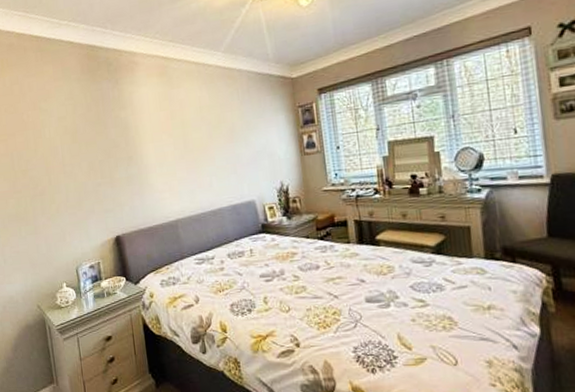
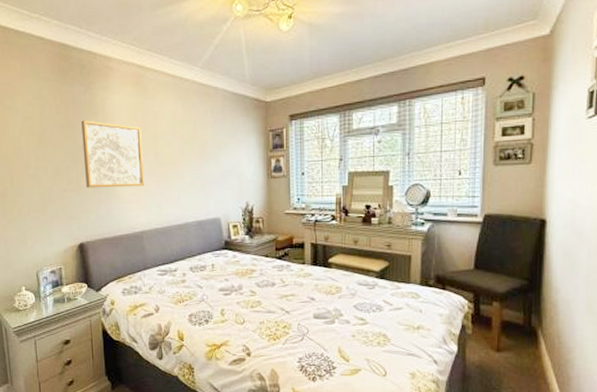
wall art: none [111,114,175,181] -> present [81,120,144,188]

